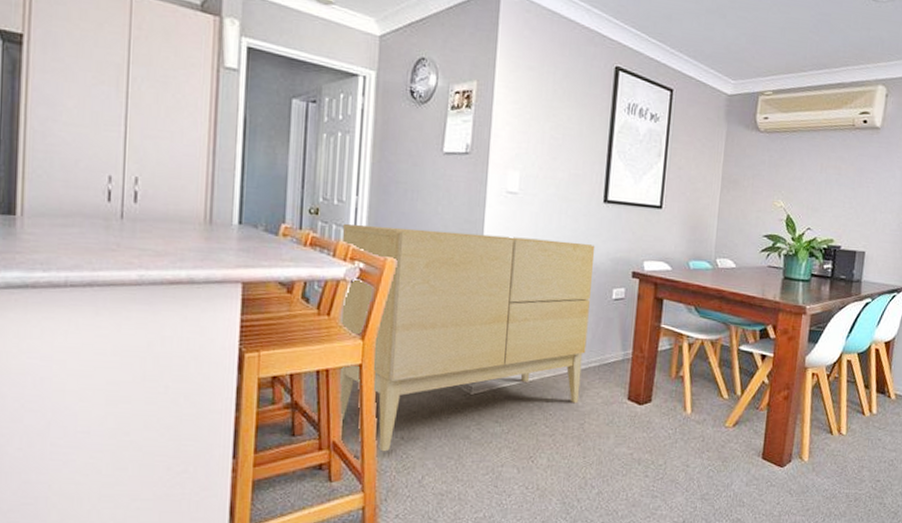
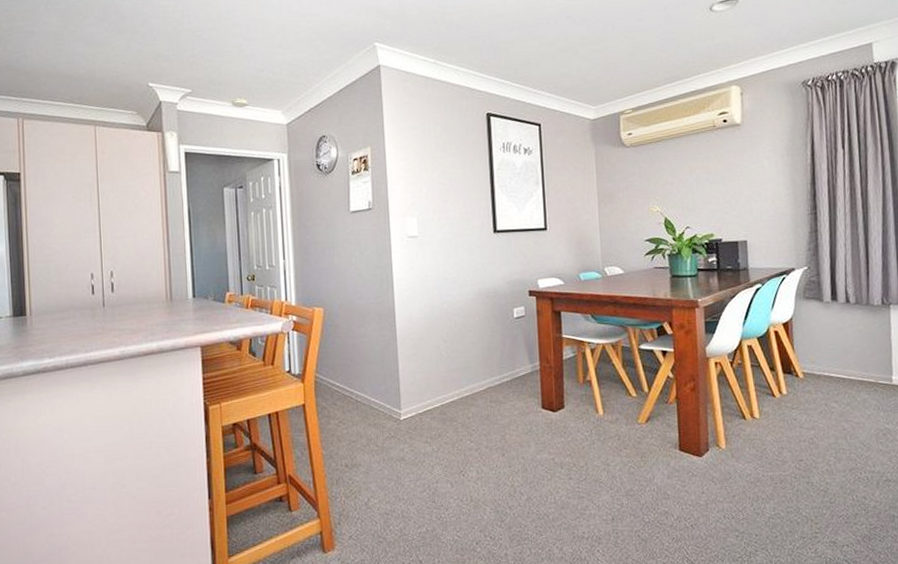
sideboard: present [339,224,595,452] -> none [275,271,498,480]

